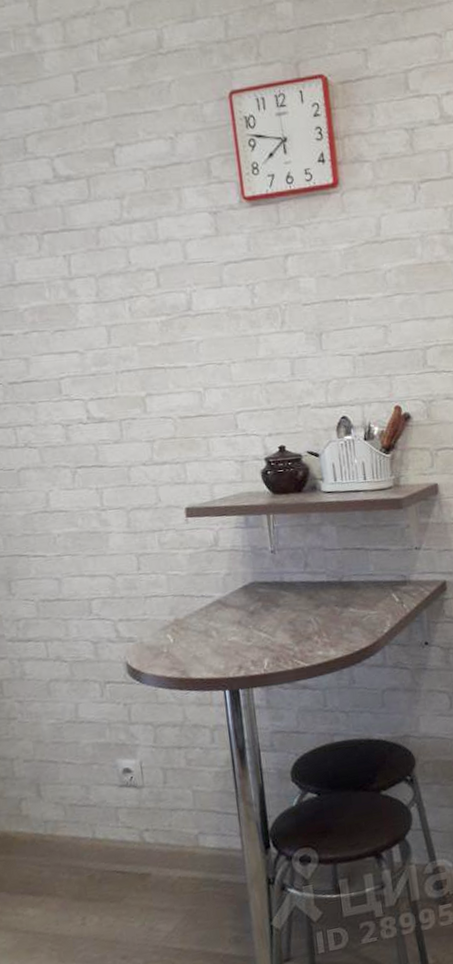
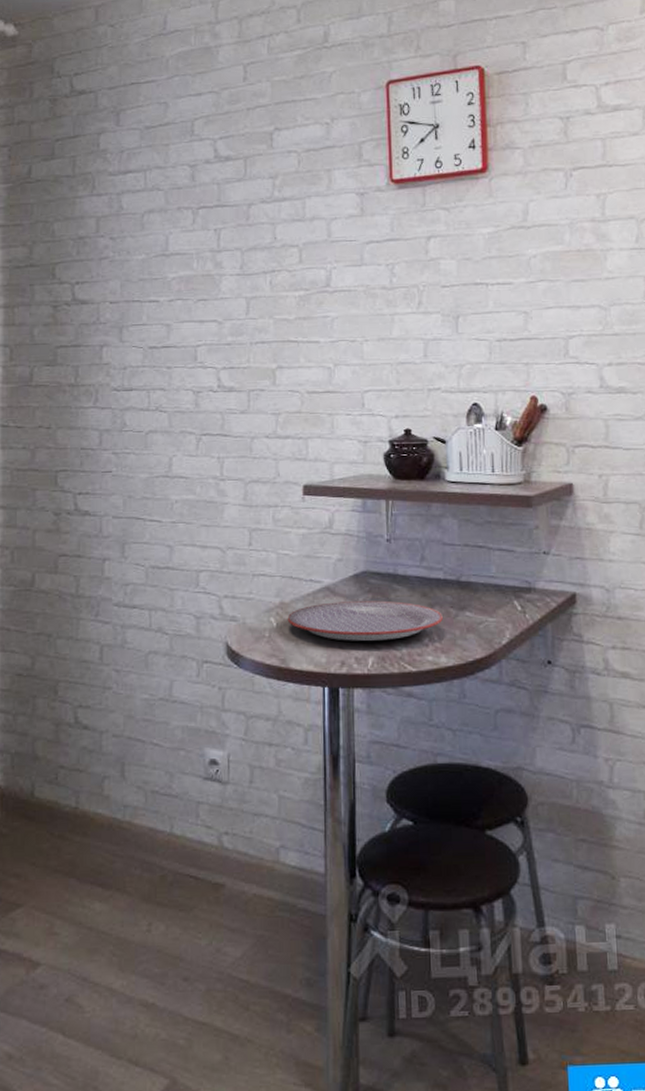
plate: none [183,606,329,648] -> present [287,600,443,642]

